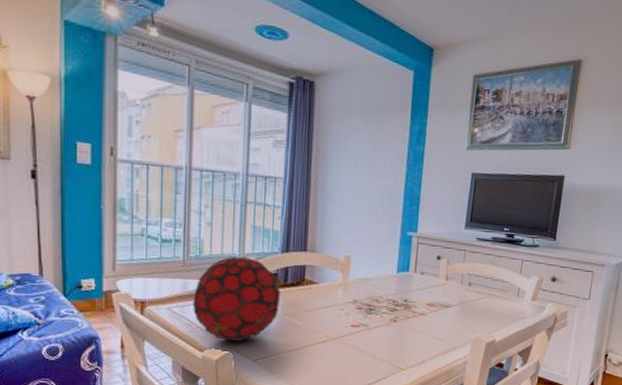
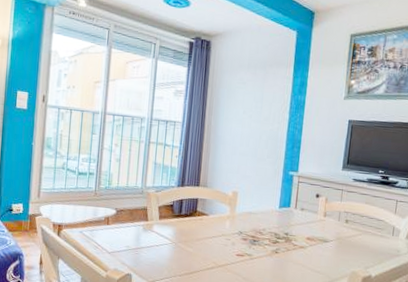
decorative orb: present [193,256,281,342] -> none [100,188,176,264]

